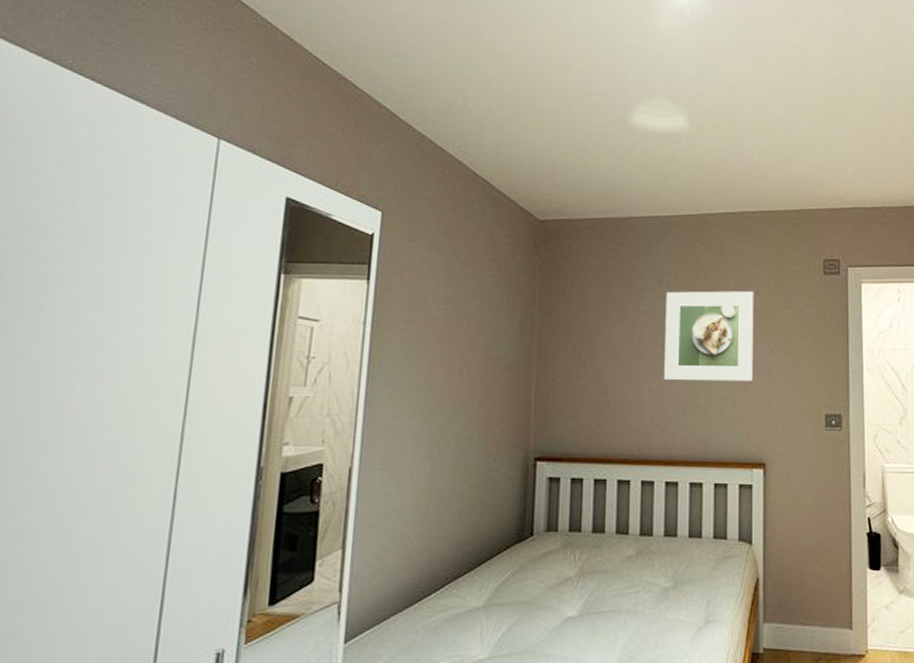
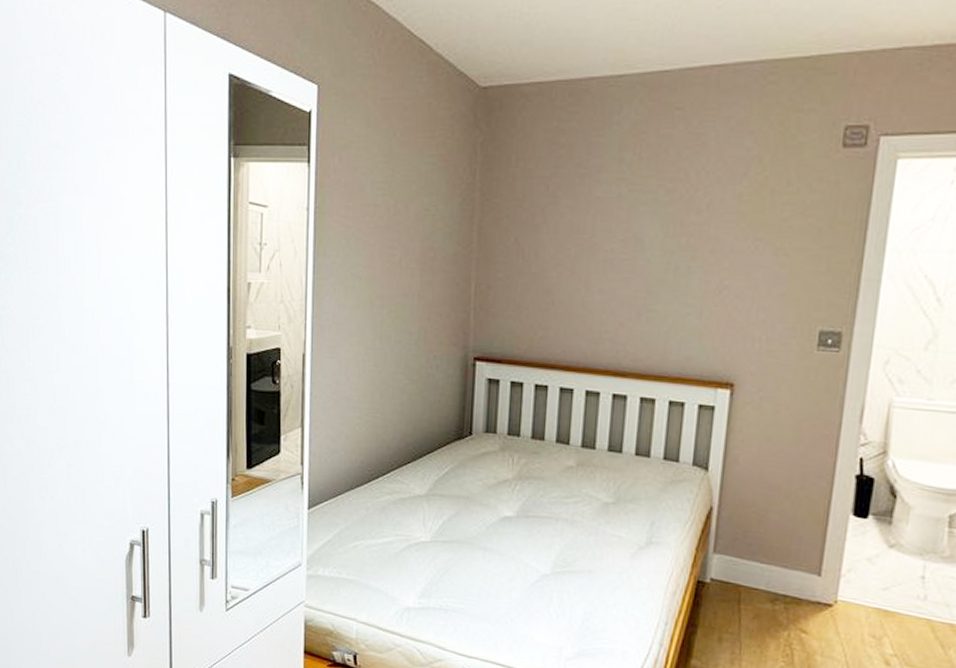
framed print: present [663,291,754,381] -> none [617,171,741,286]

